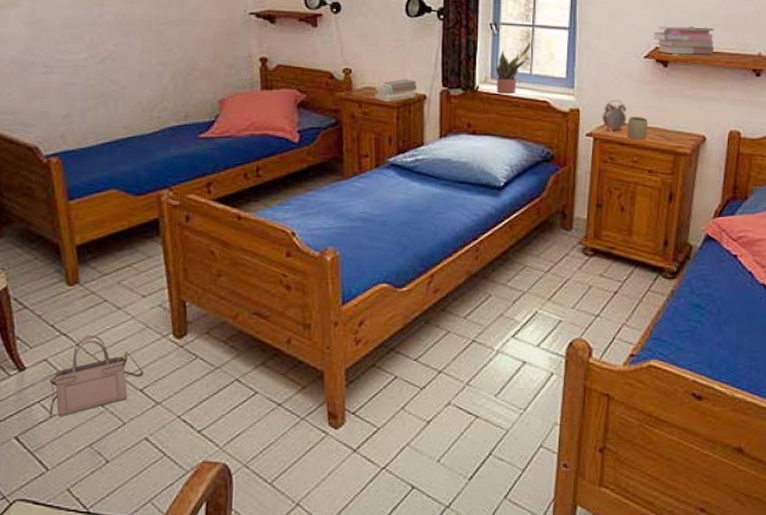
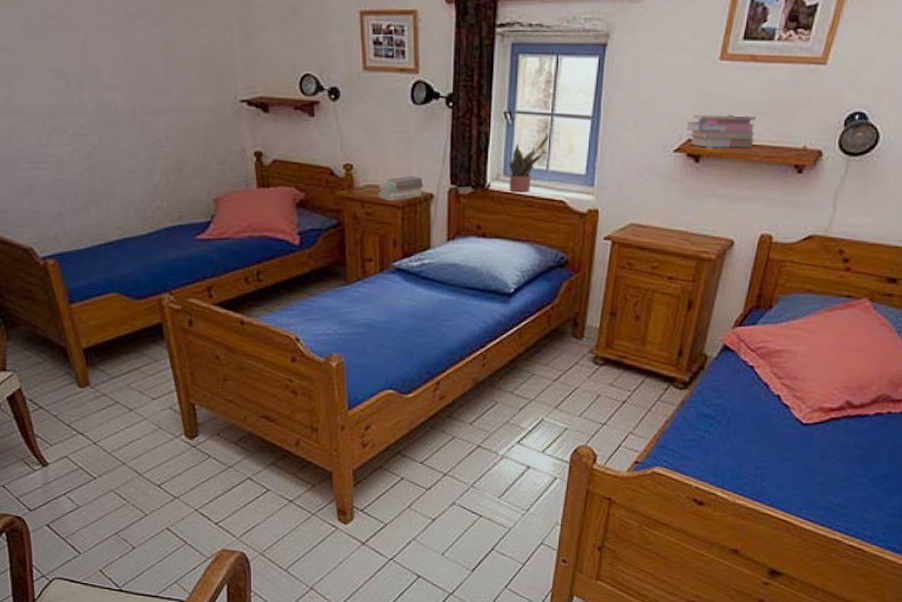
handbag: present [49,335,144,417] -> none [72,435,161,508]
alarm clock: present [602,100,627,131] -> none [622,200,651,234]
mug: present [627,117,649,140] -> none [648,218,673,244]

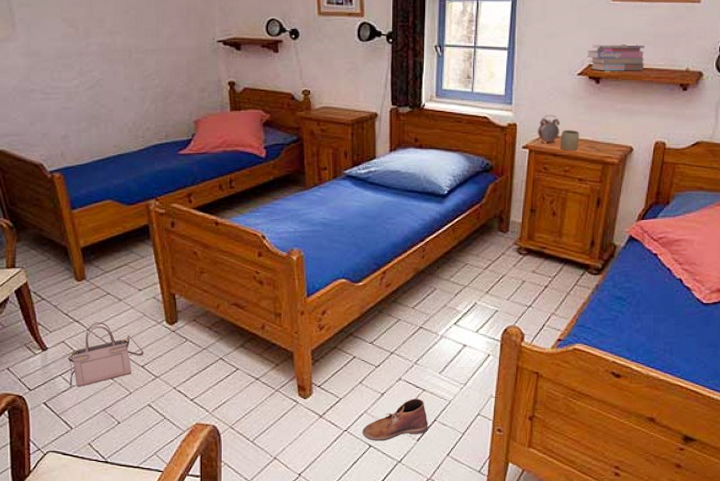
handbag: none [72,435,161,508] -> present [68,322,144,388]
books: present [378,175,423,202] -> none [331,98,368,120]
boot: none [410,525,485,571] -> present [362,399,428,441]
potted plant: present [508,134,549,193] -> none [440,63,473,111]
alarm clock: none [622,200,651,234] -> present [537,115,561,143]
mug: none [648,218,673,244] -> present [560,130,580,151]

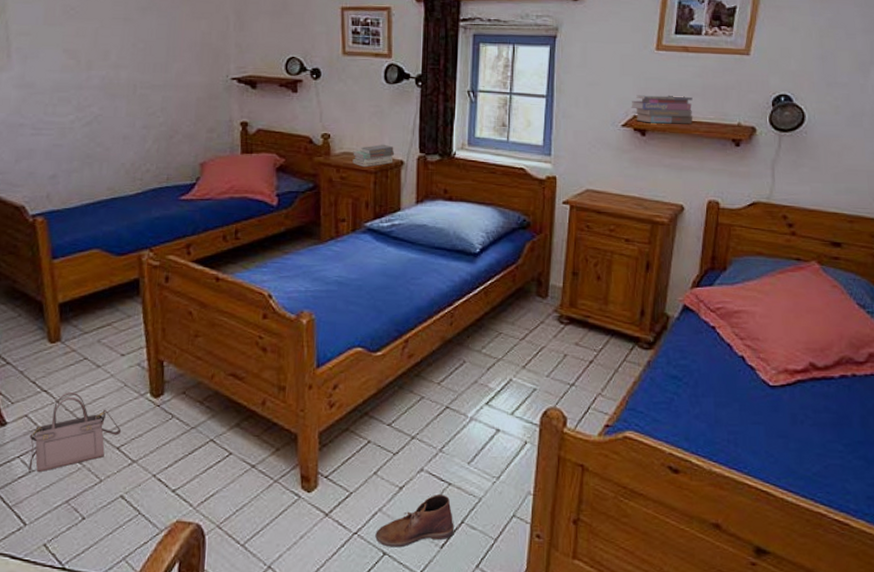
books: none [331,98,368,120] -> present [352,144,394,168]
alarm clock: present [537,115,561,143] -> none [579,168,604,199]
mug: present [560,130,580,151] -> none [603,185,626,209]

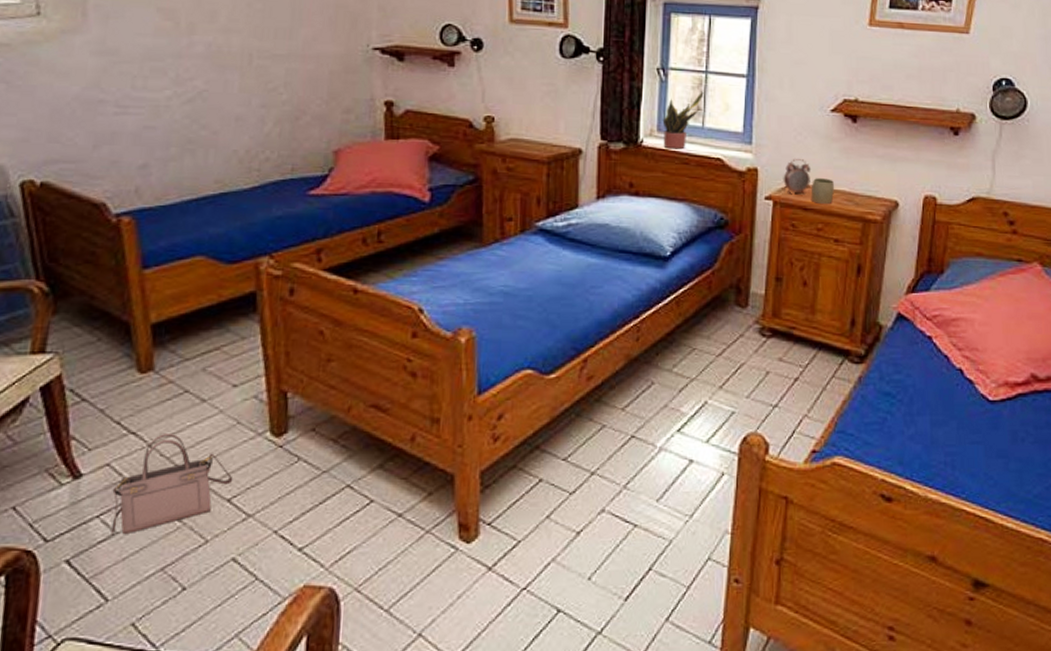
books: present [352,144,394,168] -> none [521,129,571,157]
boot: present [375,495,454,548] -> none [548,538,641,603]
potted plant: none [472,110,509,161] -> present [662,91,704,150]
alarm clock: none [579,168,604,199] -> present [783,159,811,194]
mug: none [603,185,626,209] -> present [810,178,835,205]
books: present [631,95,693,124] -> none [841,76,909,110]

